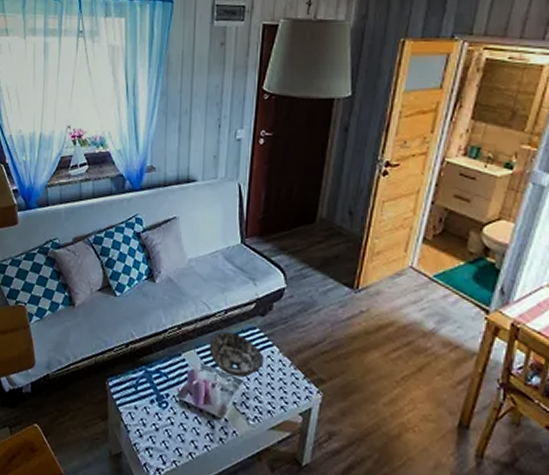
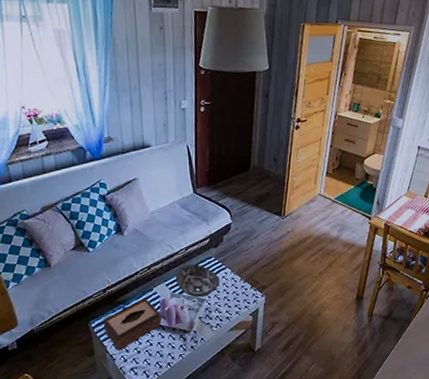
tissue box: none [121,363,187,423] -> present [103,298,161,351]

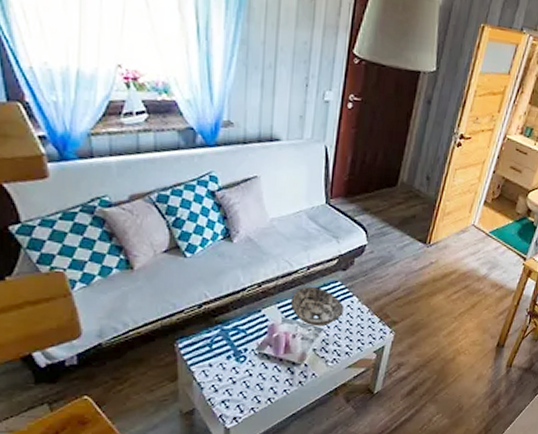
tissue box: present [103,298,161,351] -> none [193,320,267,379]

